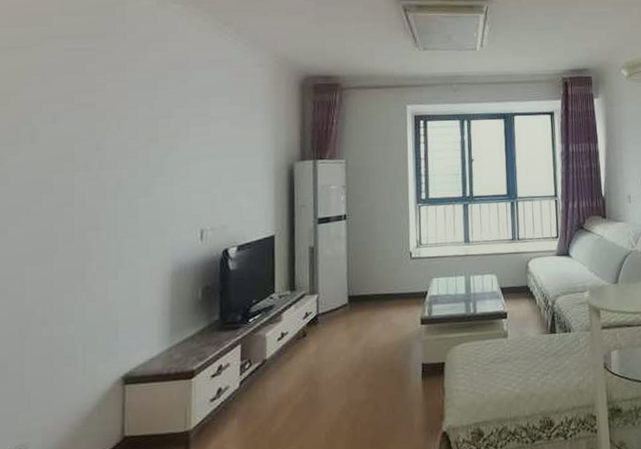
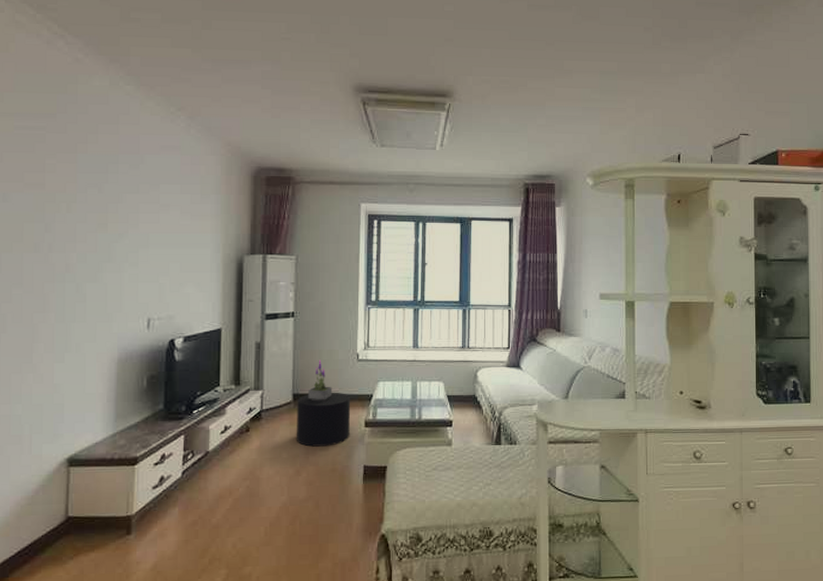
stool: none [353,291,407,348] -> present [296,392,351,447]
potted plant: none [363,260,388,302] -> present [308,359,333,402]

